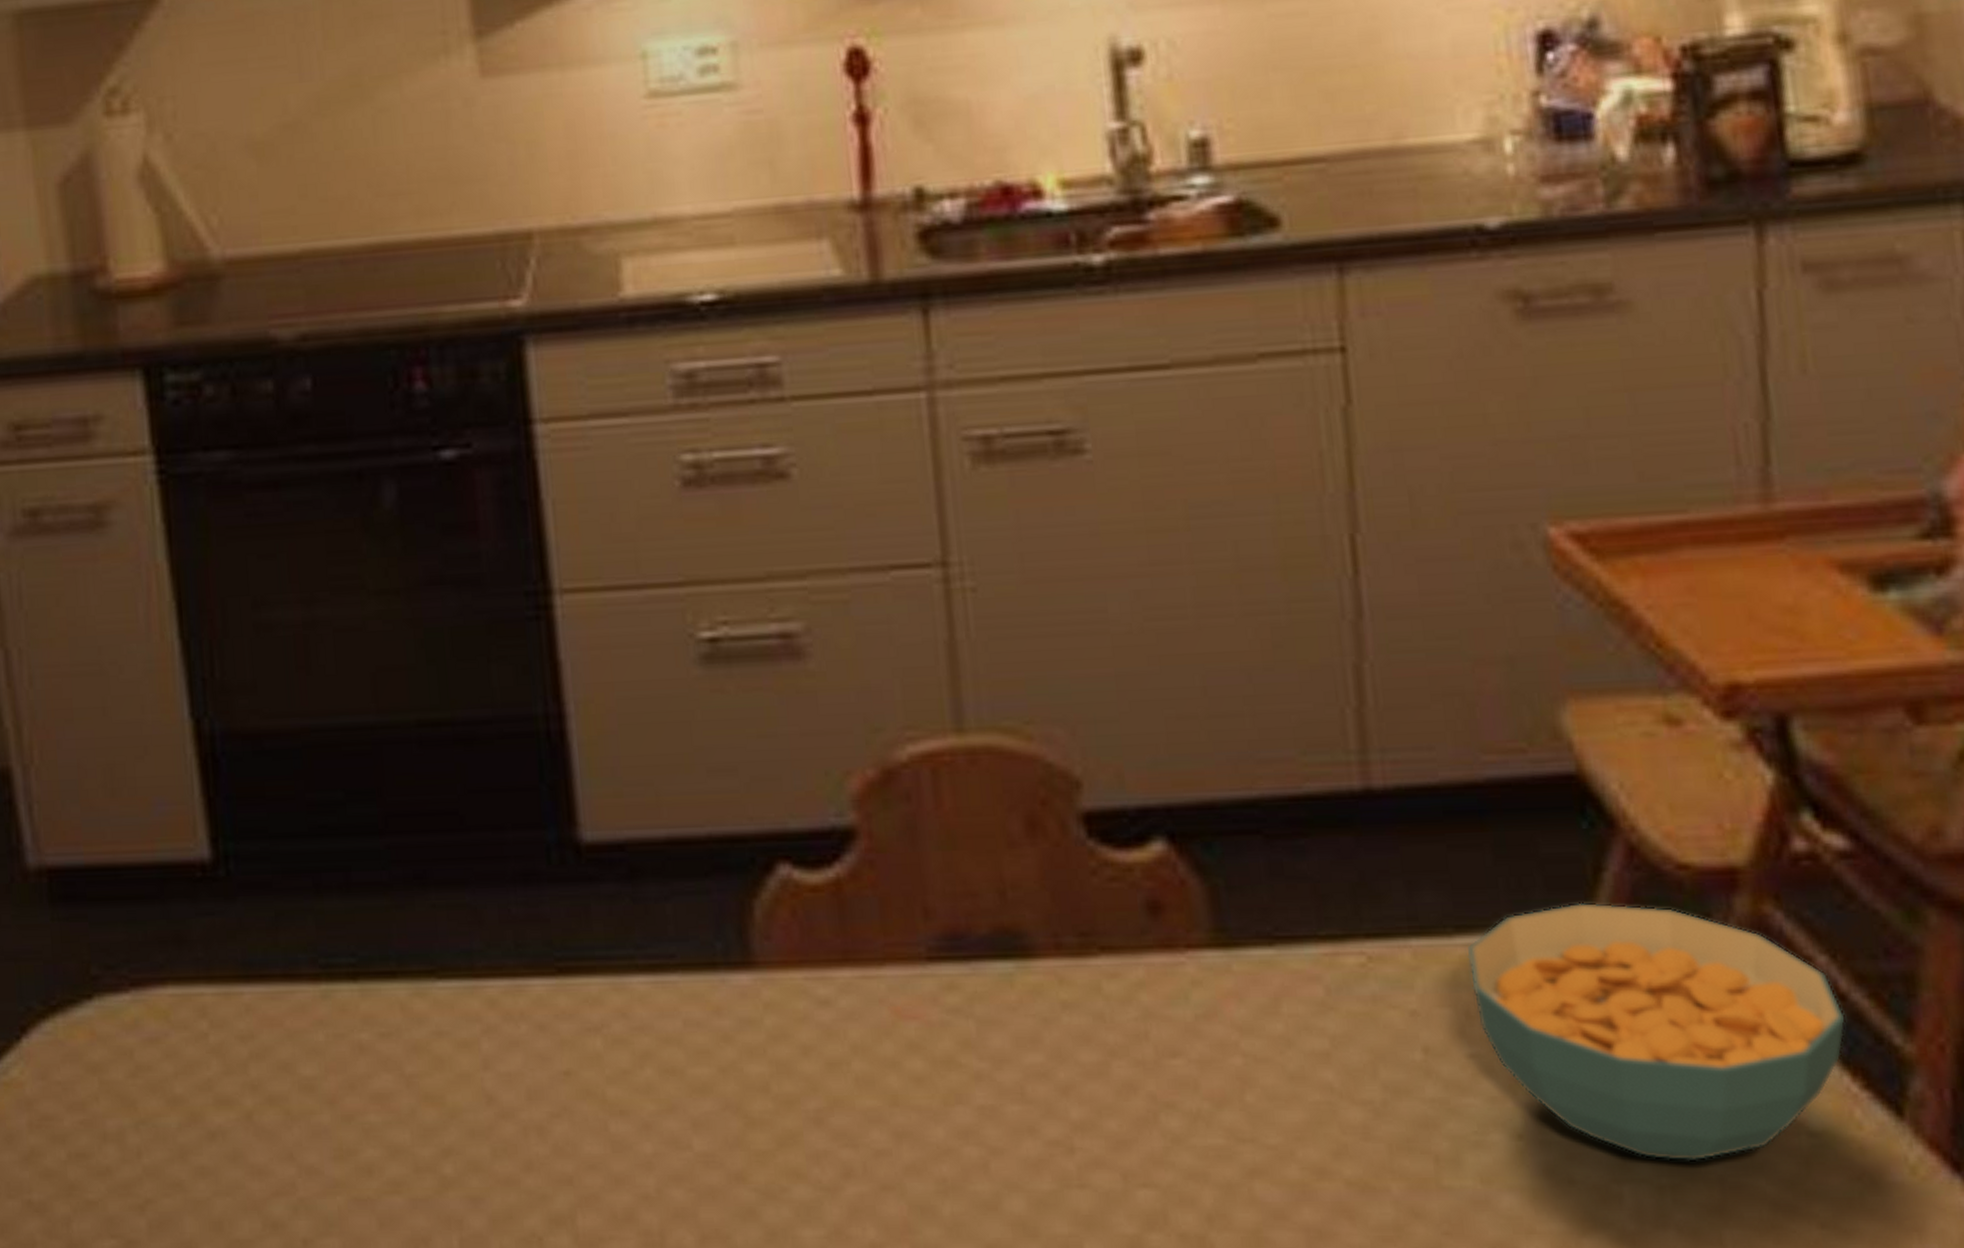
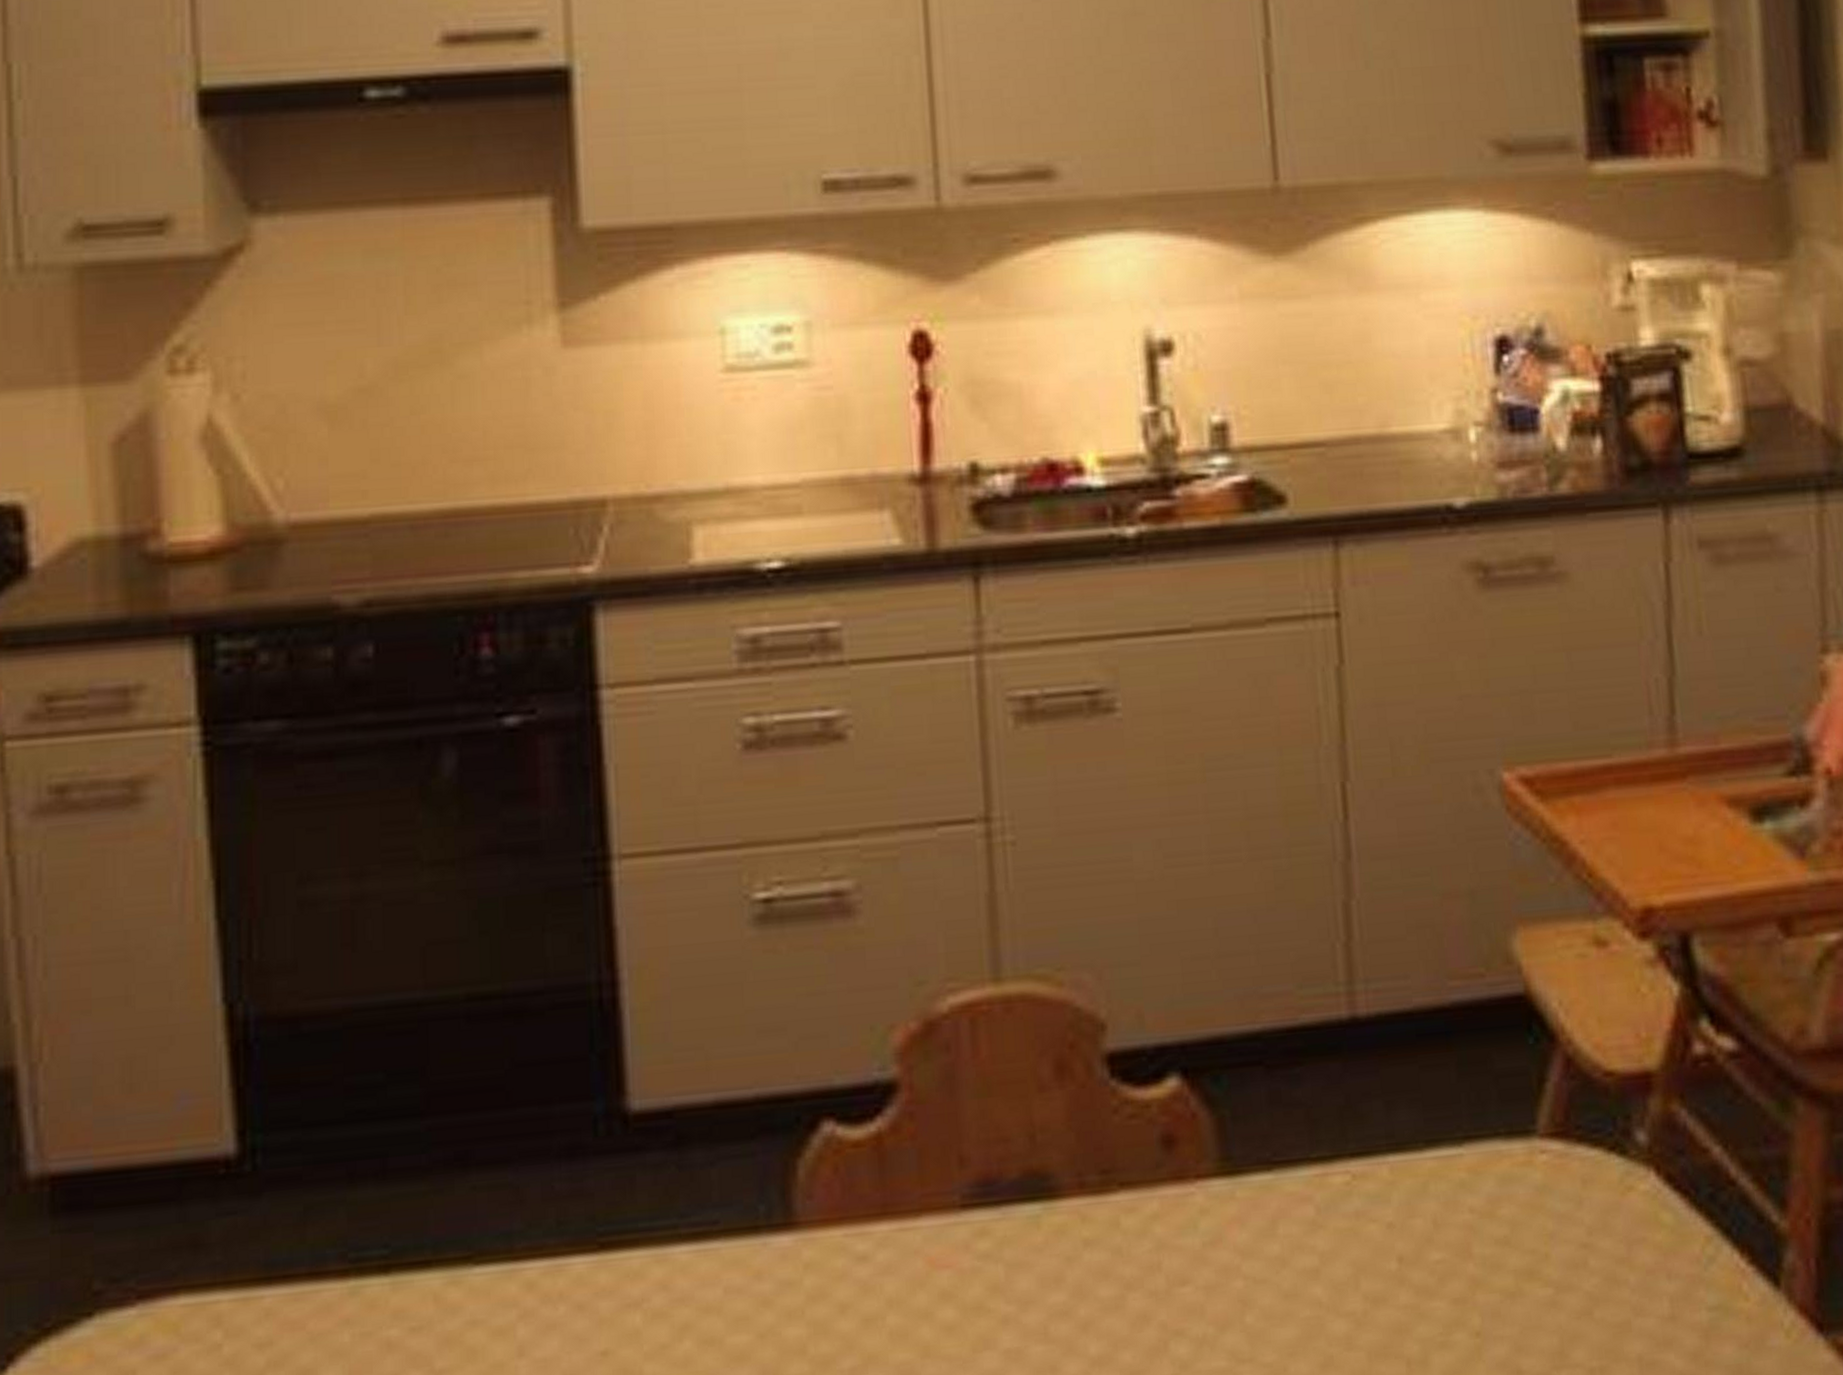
cereal bowl: present [1467,902,1846,1162] -> none [1435,1111,1735,1345]

